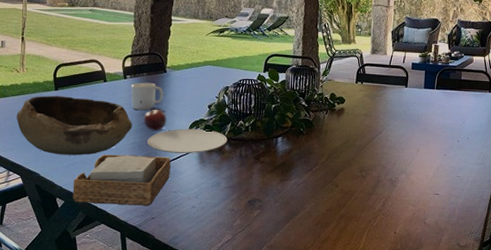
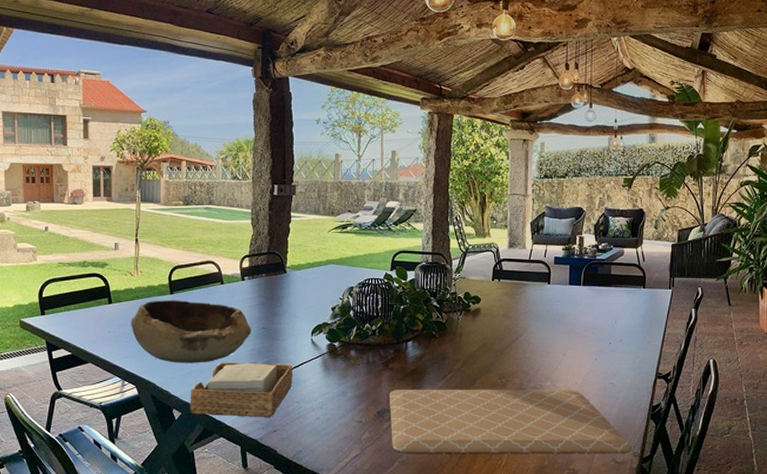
mug: present [131,82,163,110] -> none [249,284,283,313]
fruit: present [143,109,167,131] -> none [263,312,288,336]
plate: present [147,128,228,153] -> none [268,333,353,360]
placemat: none [260,181,474,238] -> present [390,389,632,453]

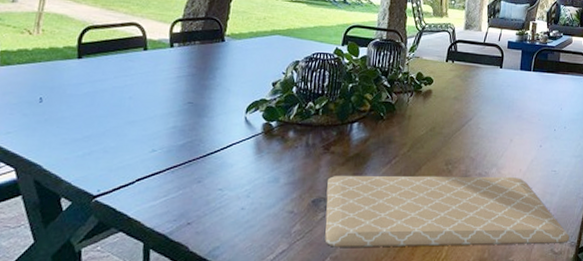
bowl: present [131,300,251,363] -> none [19,65,175,142]
napkin holder: present [190,362,294,417] -> none [83,141,220,207]

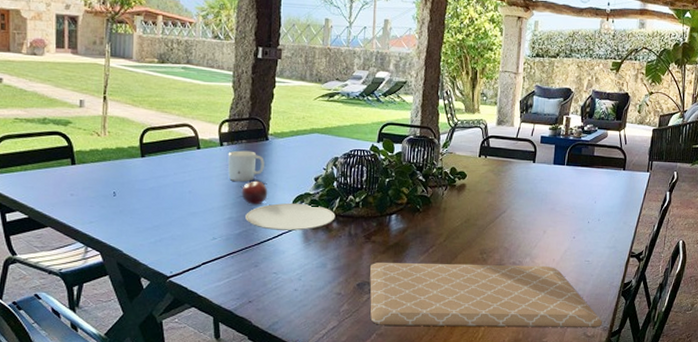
mug: none [176,52,218,86] -> present [227,150,264,181]
fruit: none [189,85,220,113] -> present [241,180,268,205]
plate: none [191,110,293,141] -> present [245,203,335,231]

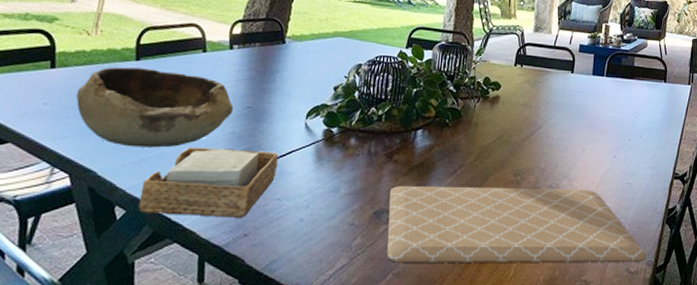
bowl: none [96,163,229,231] -> present [76,67,233,148]
napkin holder: none [159,230,272,288] -> present [138,147,278,218]
mug: present [227,150,264,181] -> none [235,54,279,90]
fruit: present [241,180,268,205] -> none [248,89,280,118]
plate: present [245,203,335,231] -> none [250,115,354,148]

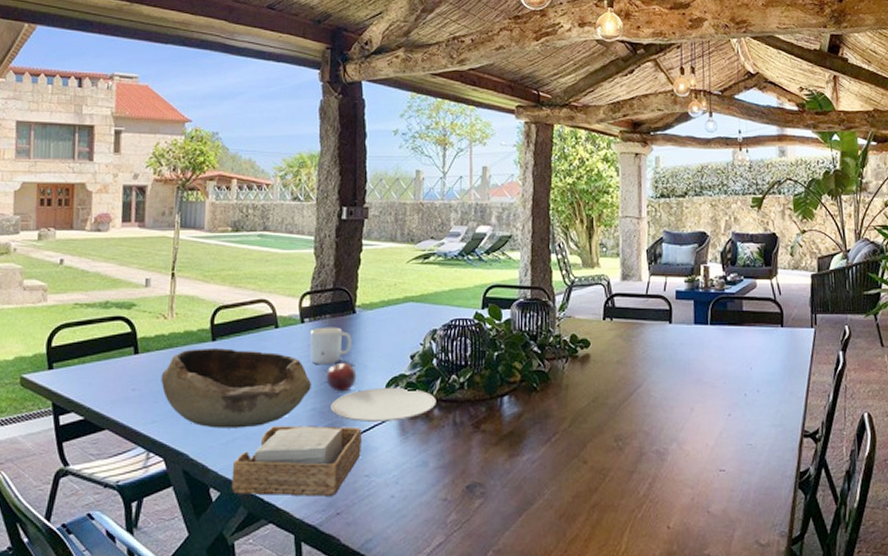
mug: none [235,54,279,90] -> present [309,327,352,364]
fruit: none [248,89,280,118] -> present [326,362,357,392]
plate: none [250,115,354,148] -> present [331,387,436,422]
placemat: present [387,186,646,263] -> none [481,452,778,539]

